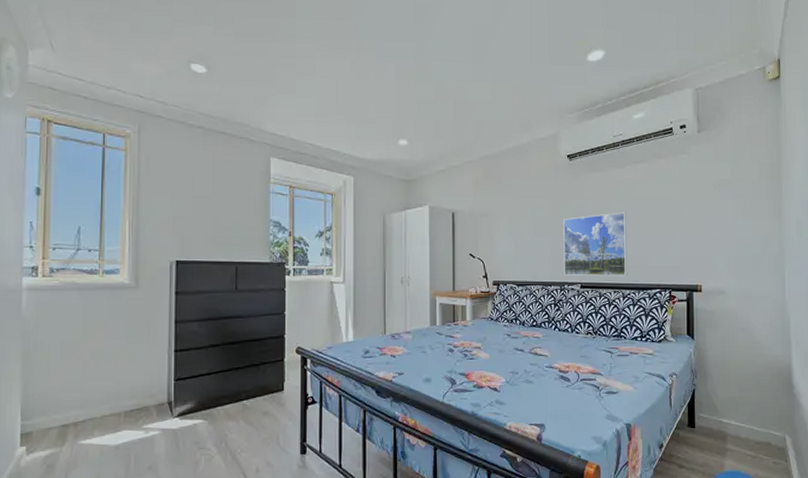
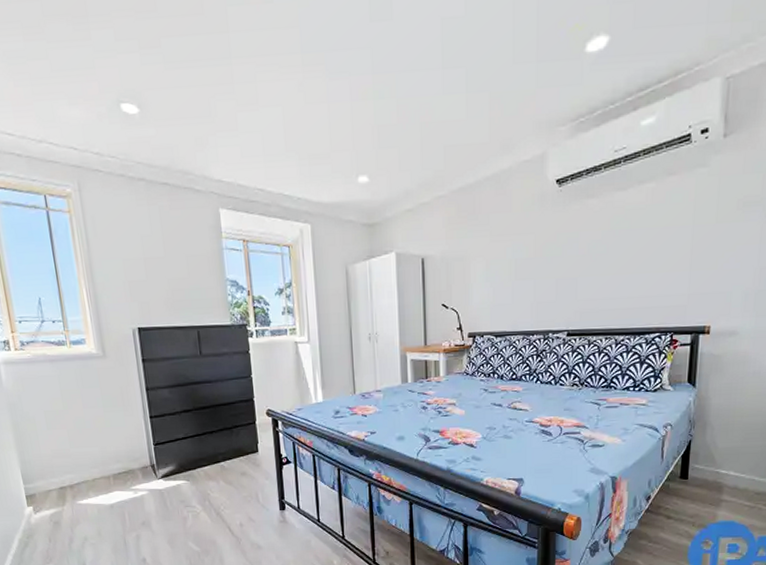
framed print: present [563,212,628,276] -> none [548,245,625,323]

